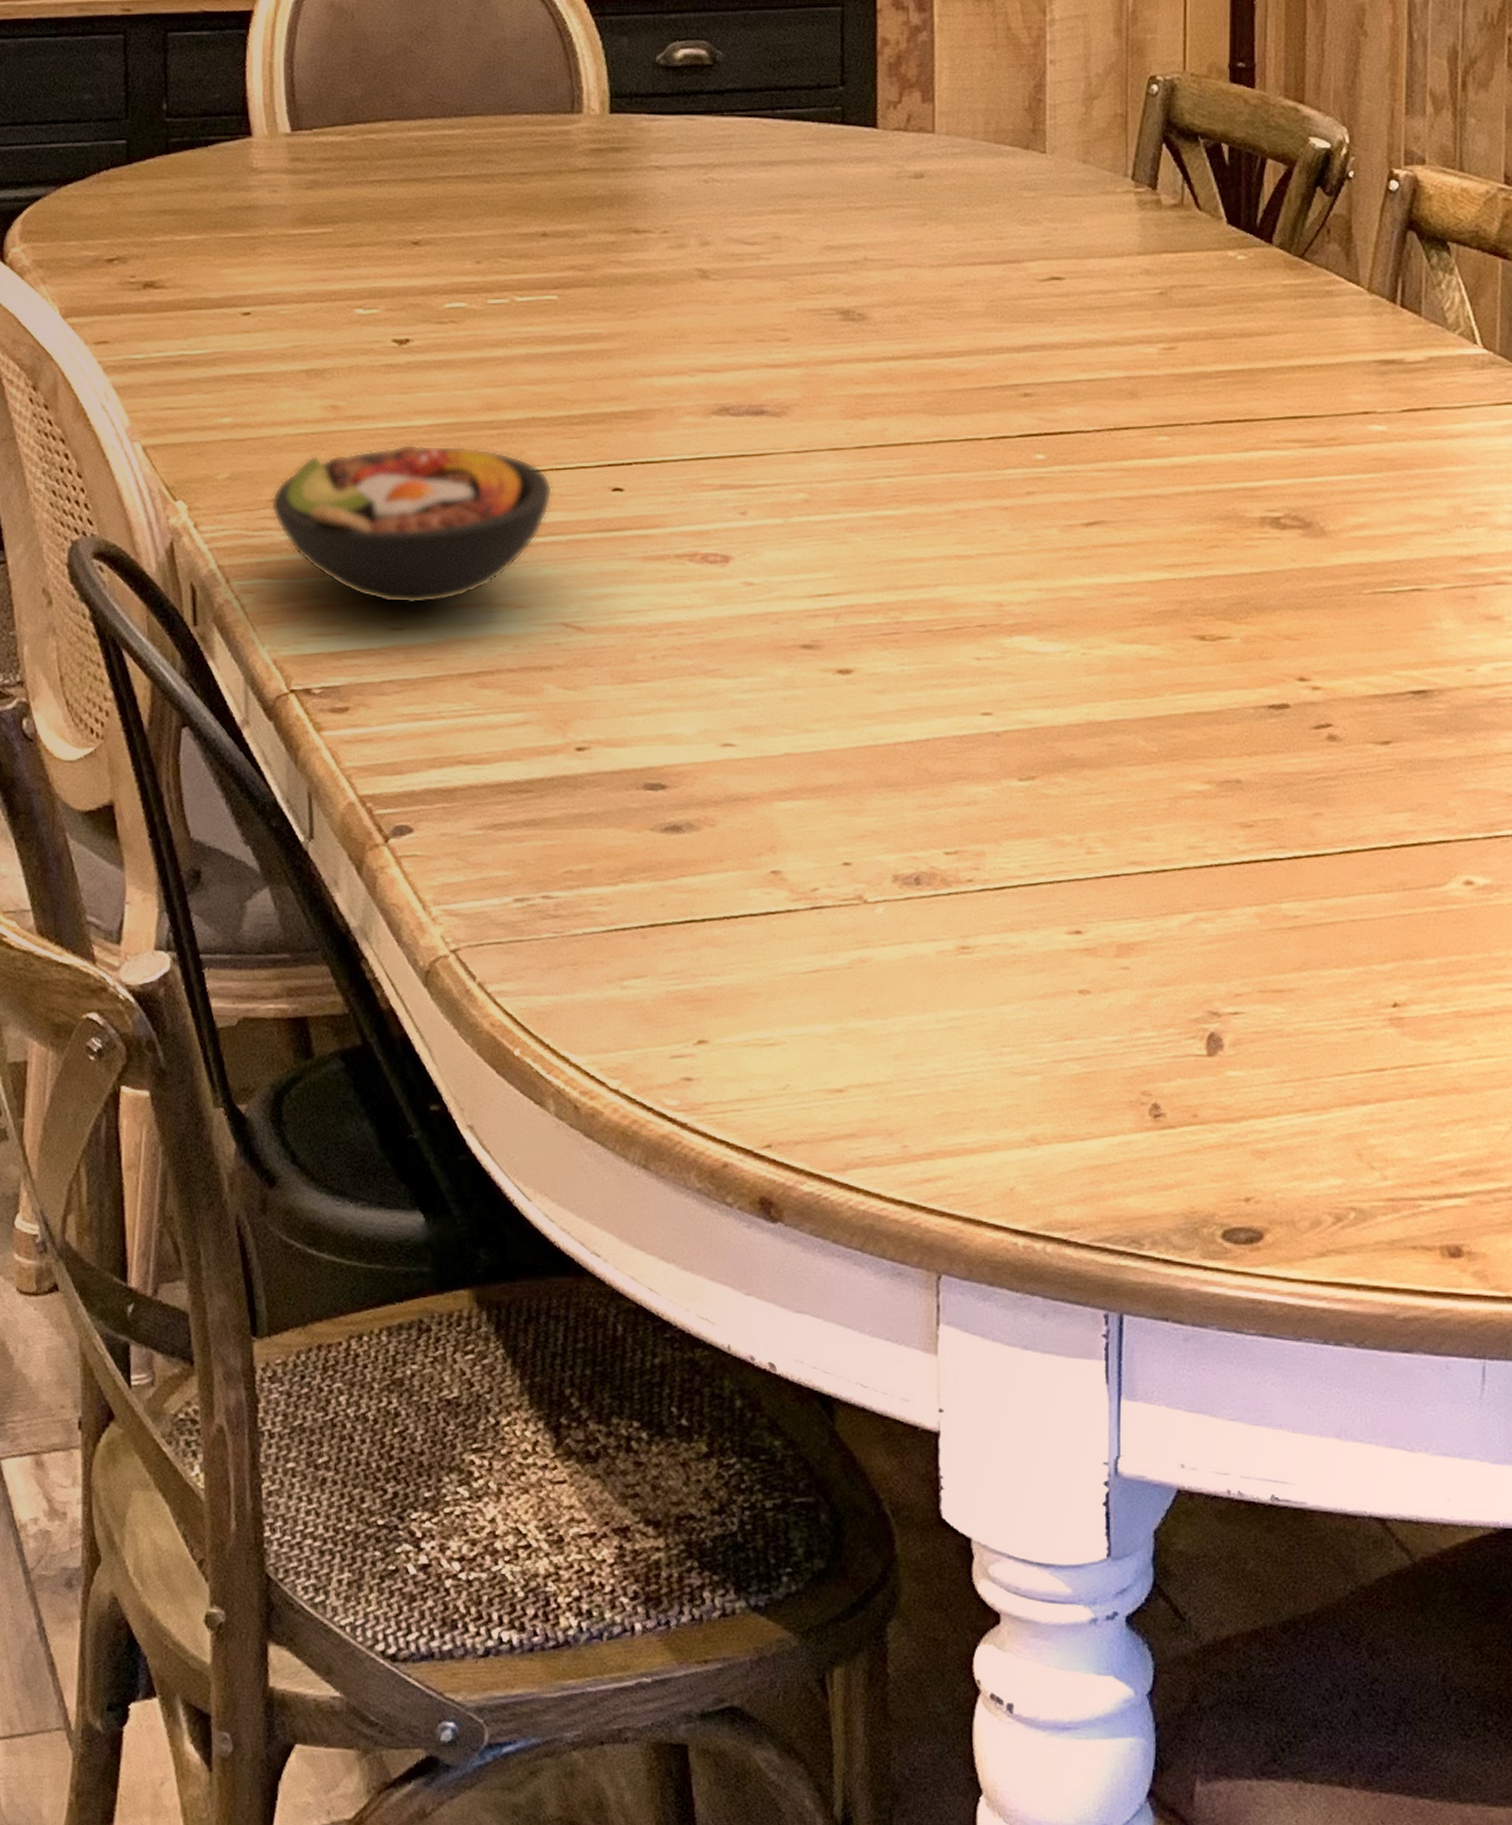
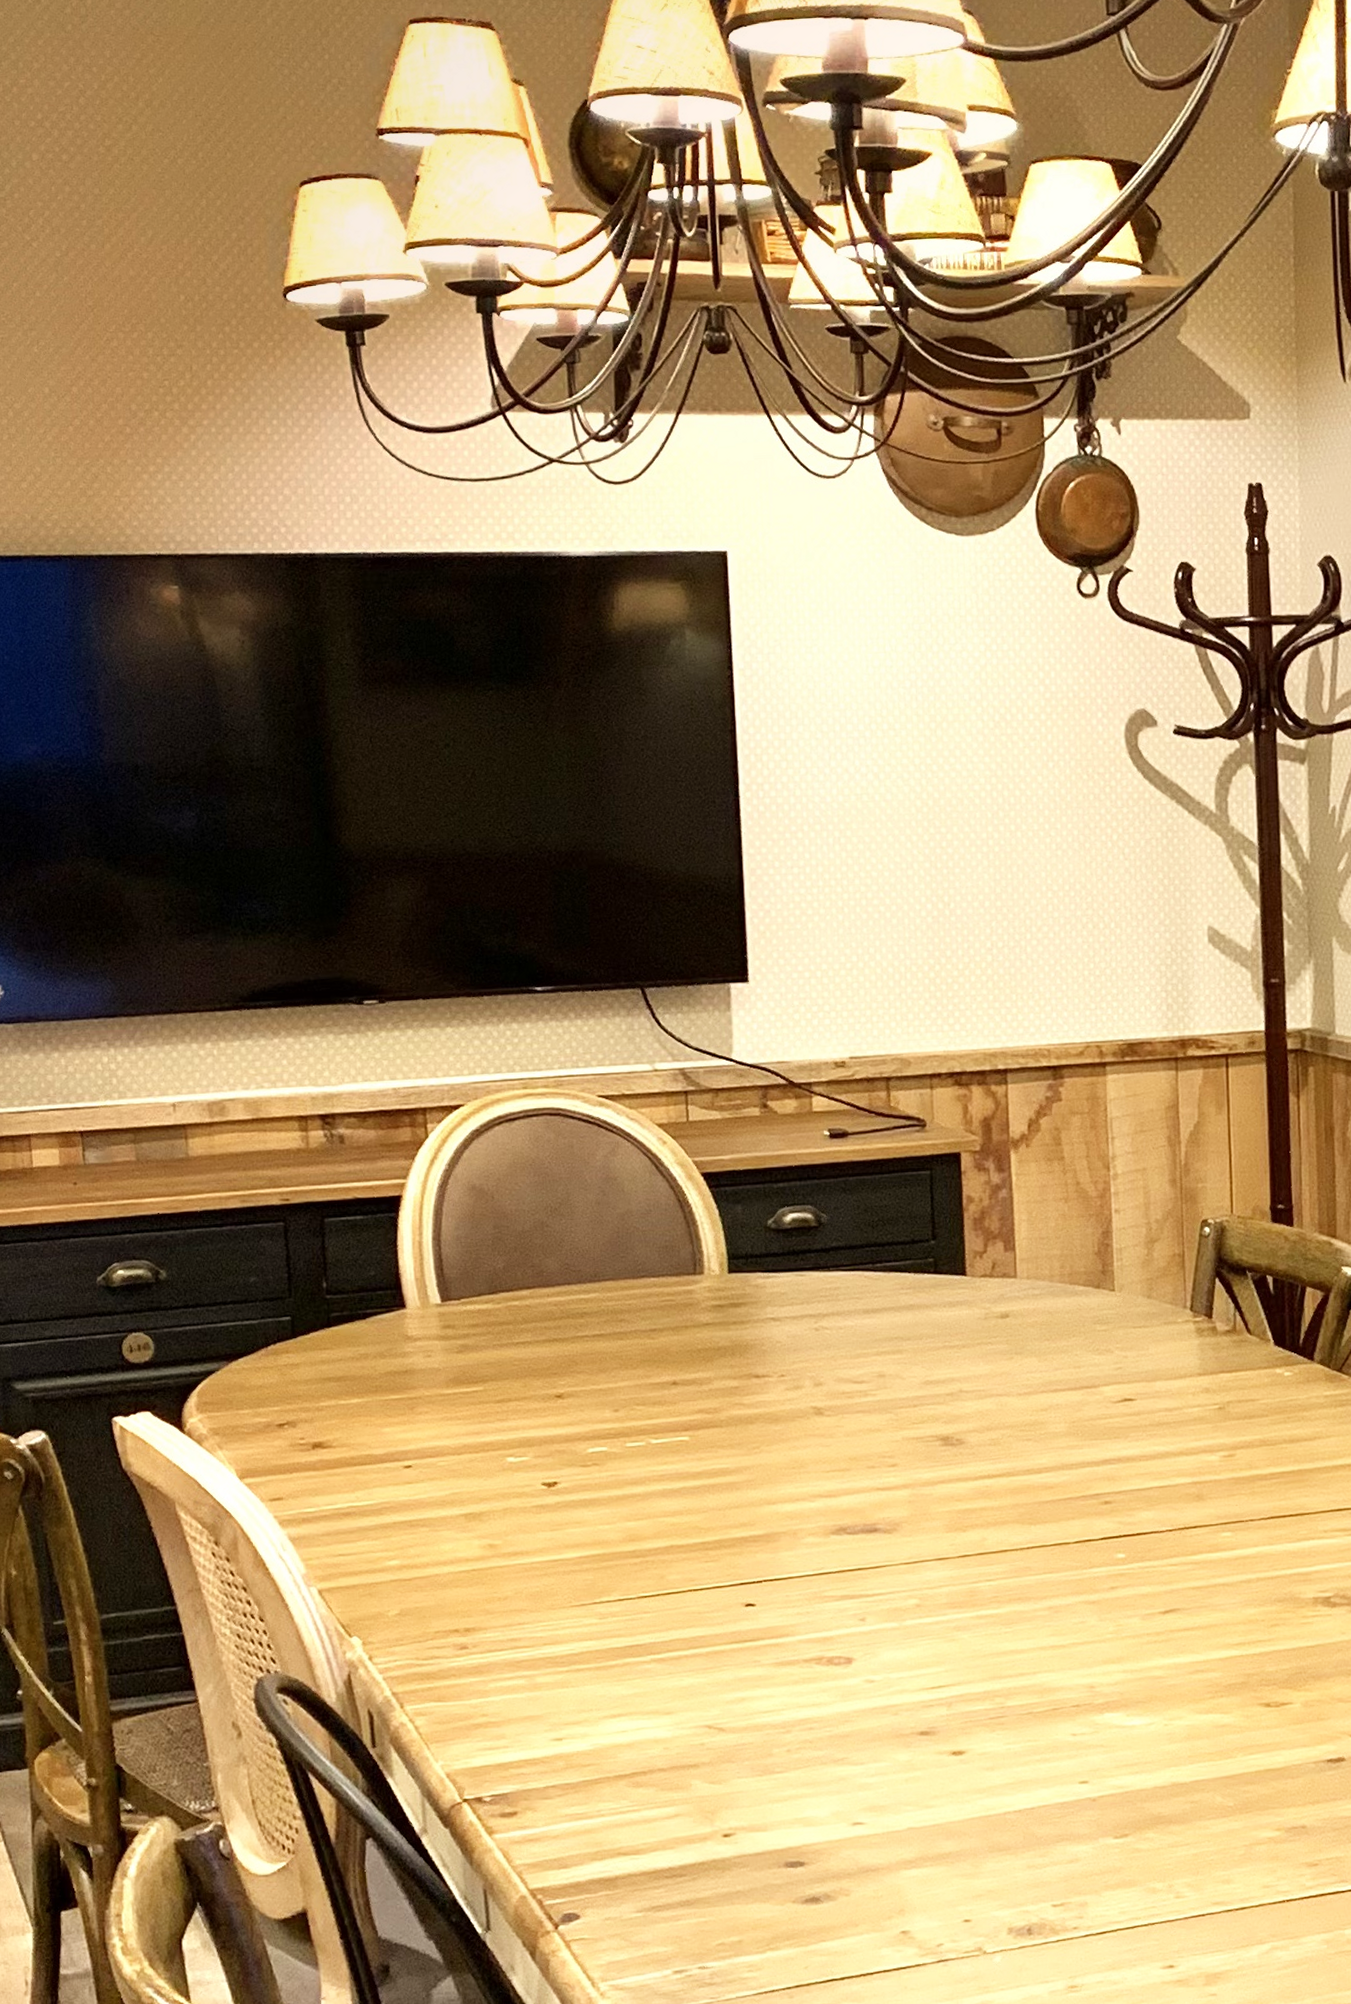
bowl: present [270,443,553,605] -> none [437,1574,693,1718]

